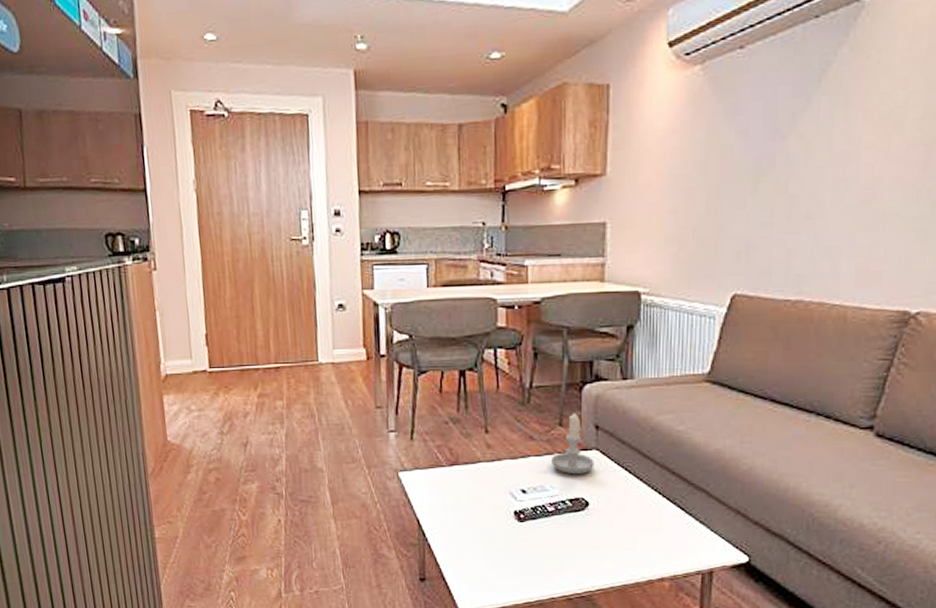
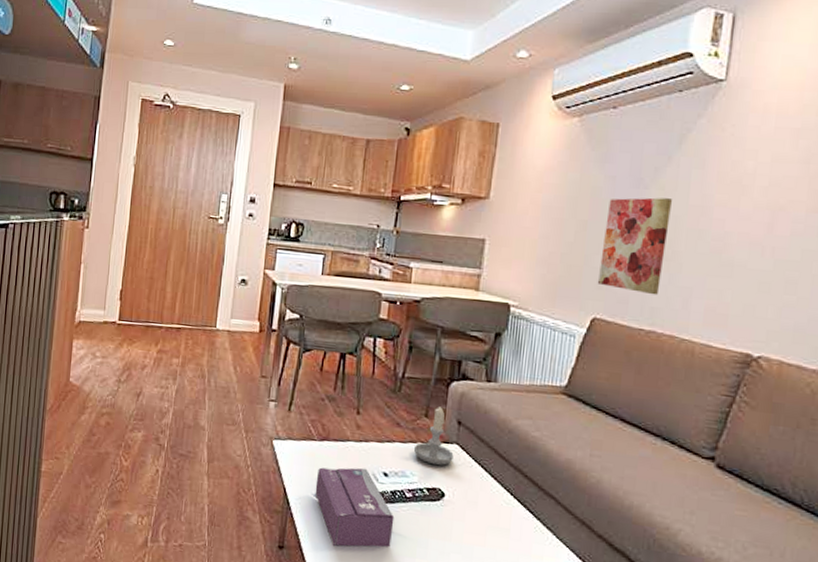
tissue box: none [450,488,538,570] -> present [315,467,394,548]
wall art: none [735,147,813,261] -> present [597,197,672,295]

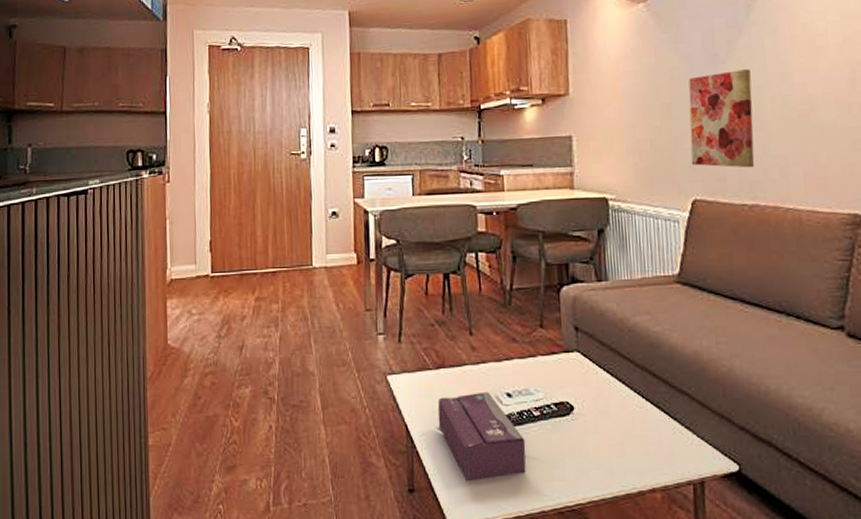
candle: present [414,407,454,465] -> none [535,315,577,378]

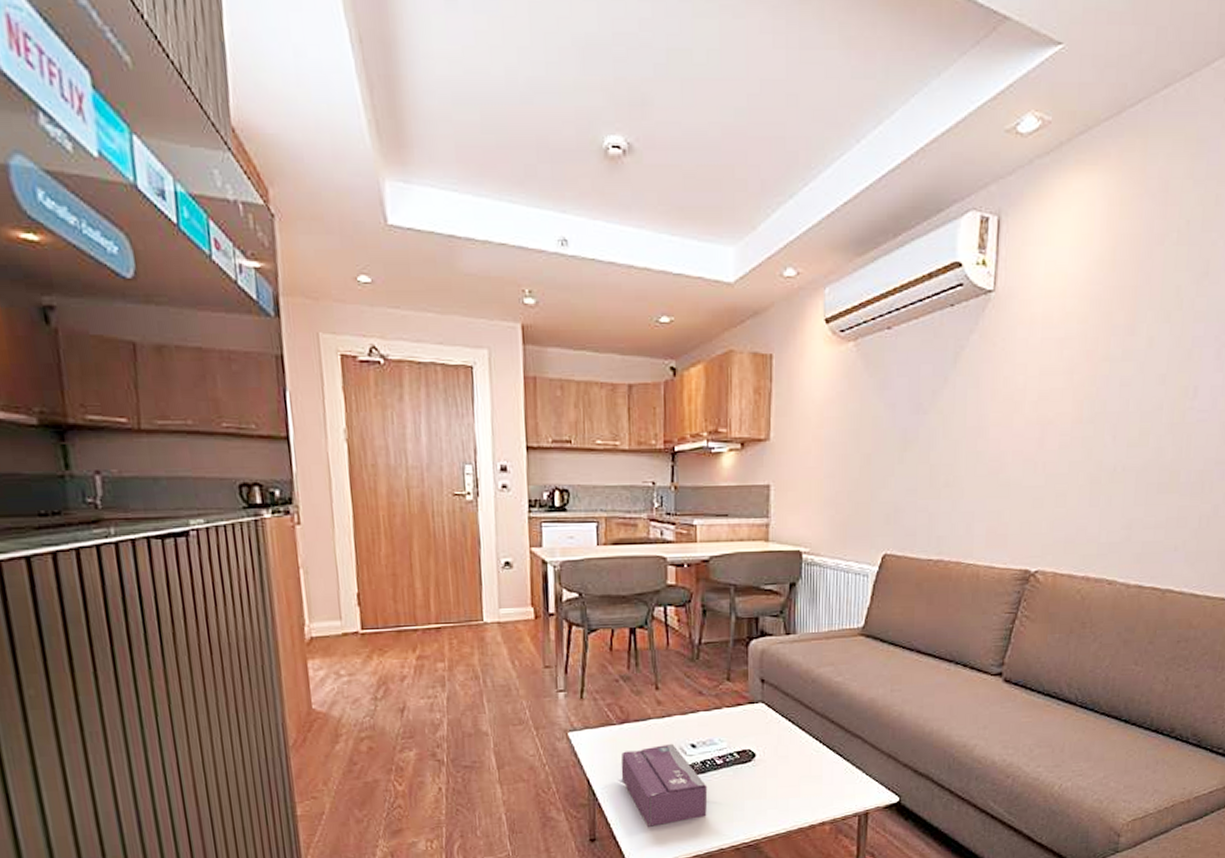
wall art: present [688,69,755,168] -> none [885,422,950,524]

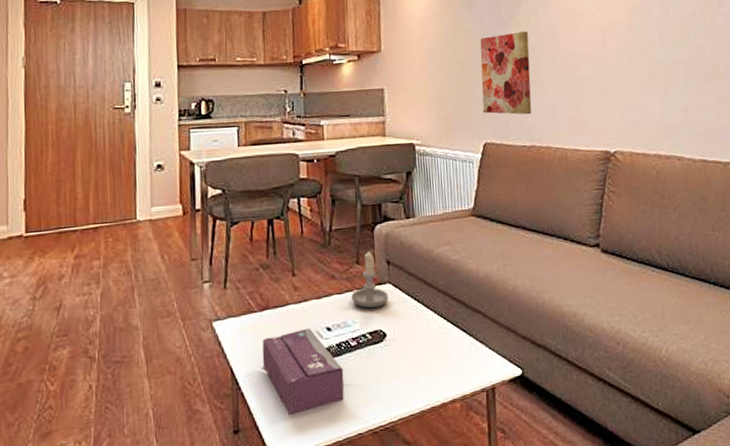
candle: none [720,668,760,728] -> present [352,251,389,309]
wall art: none [885,422,950,524] -> present [480,31,532,115]

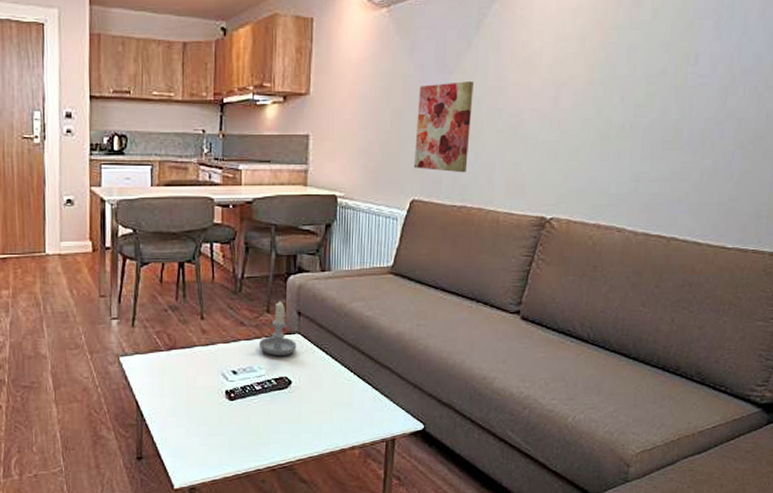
tissue box: present [262,327,344,414] -> none [167,369,247,447]

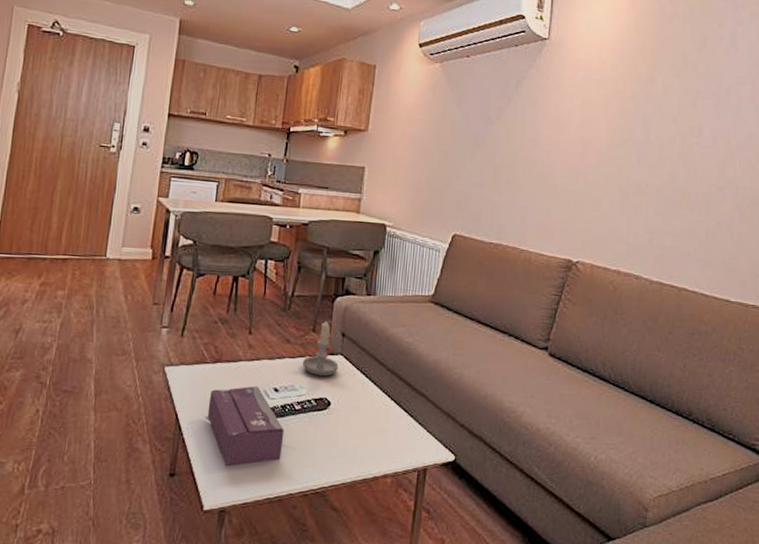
tissue box: none [167,369,247,447] -> present [207,386,285,466]
wall art: present [413,81,473,173] -> none [456,132,512,214]

